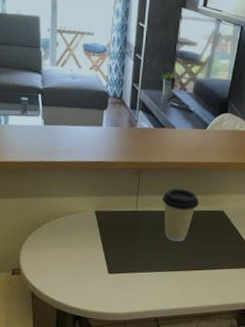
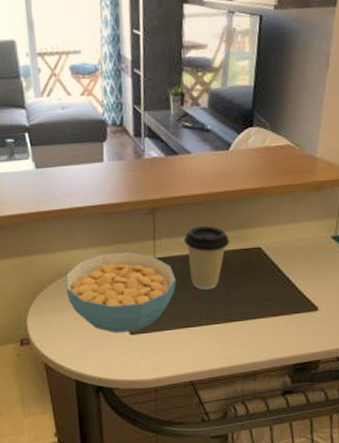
cereal bowl: none [58,203,152,271] -> present [65,252,176,333]

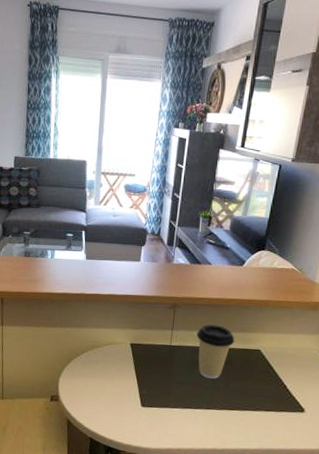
cereal bowl: present [65,252,176,333] -> none [95,335,186,405]

